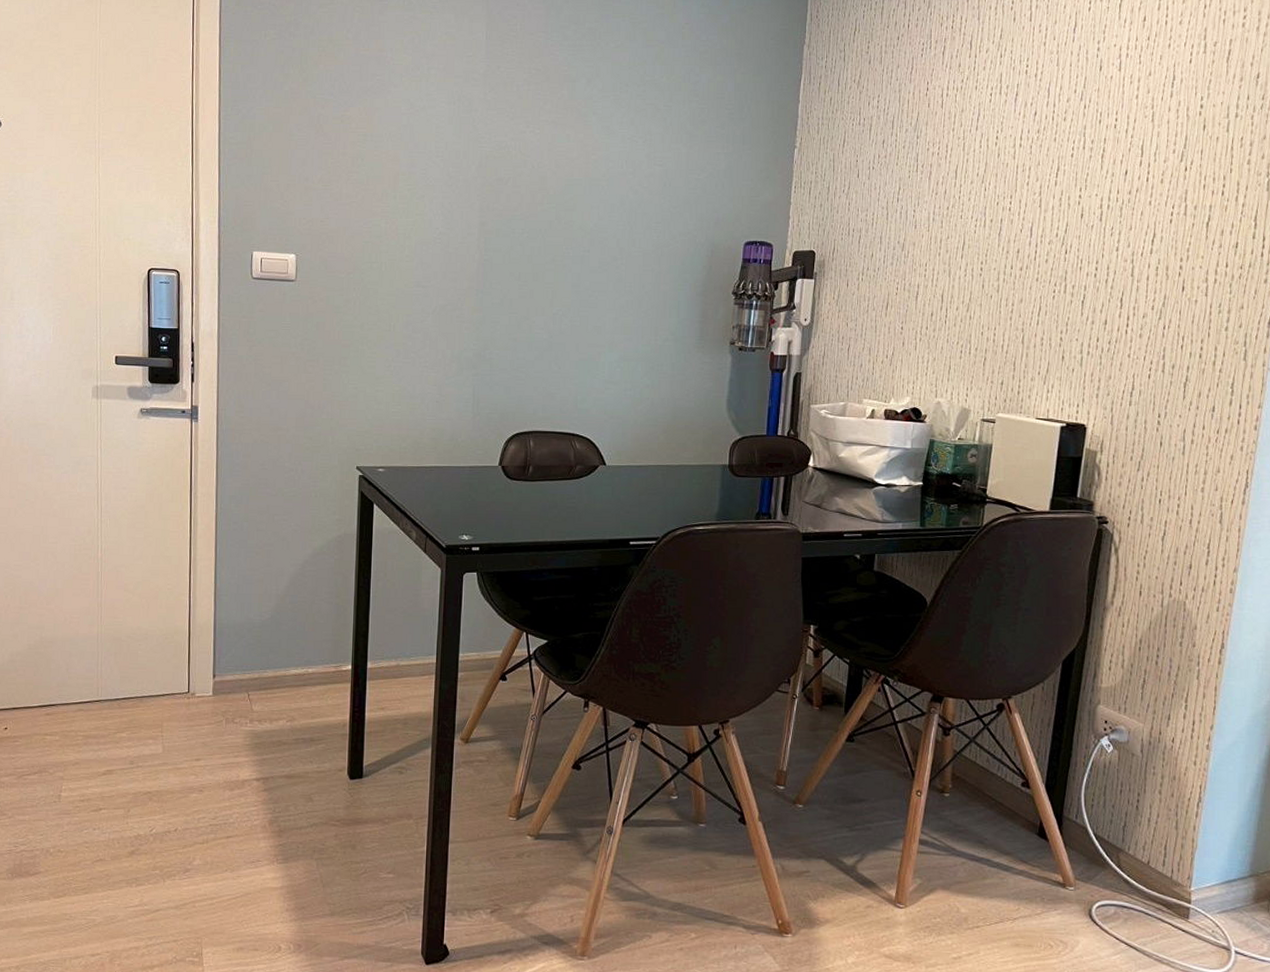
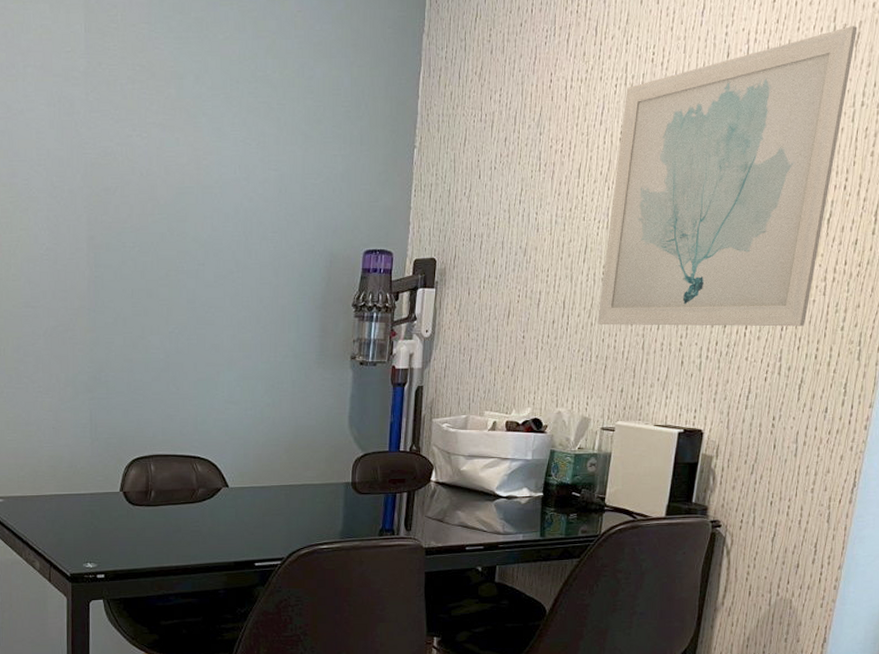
wall art: none [976,44,1228,326] -> present [597,26,858,327]

